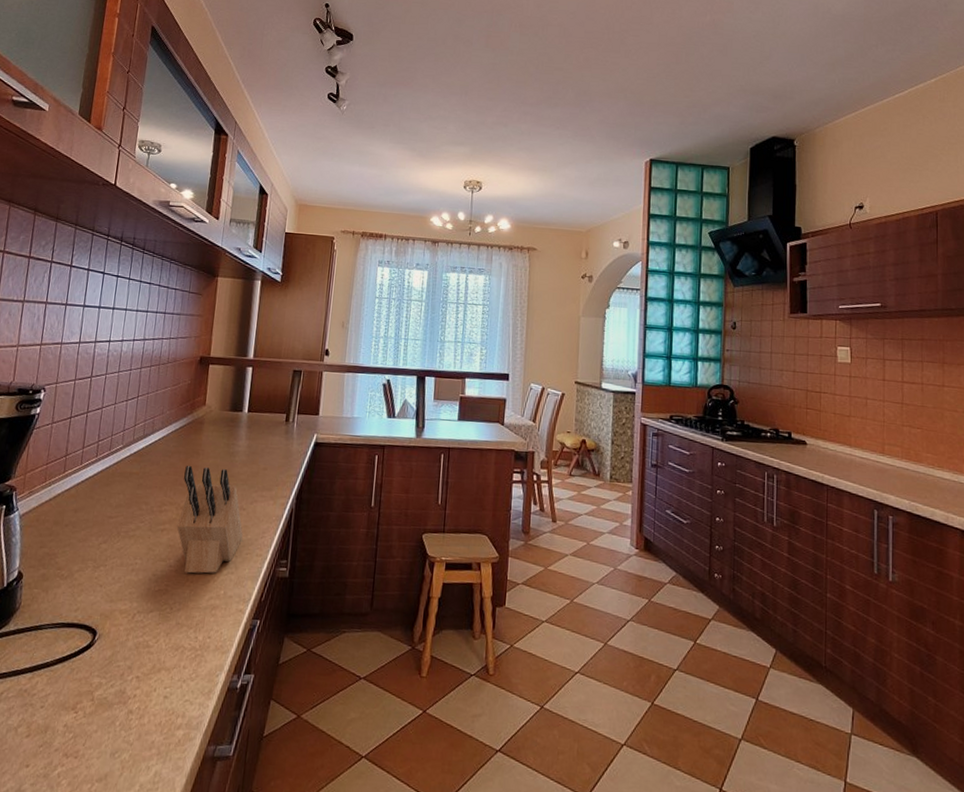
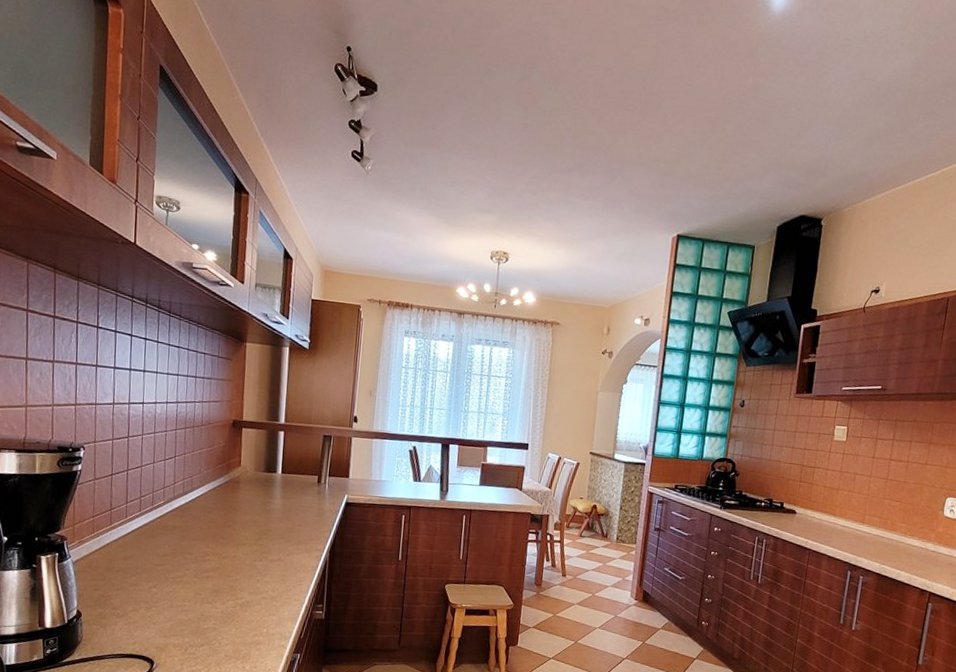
knife block: present [176,465,243,574] -> none [220,520,282,615]

